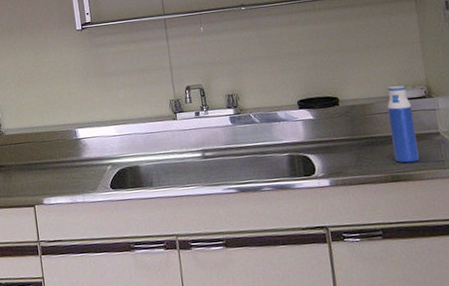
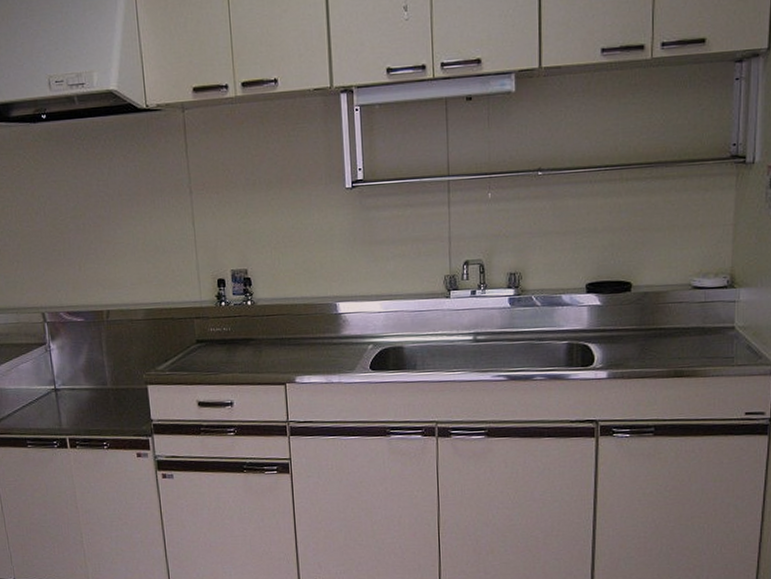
water bottle: present [387,85,420,163] -> none [681,273,710,358]

